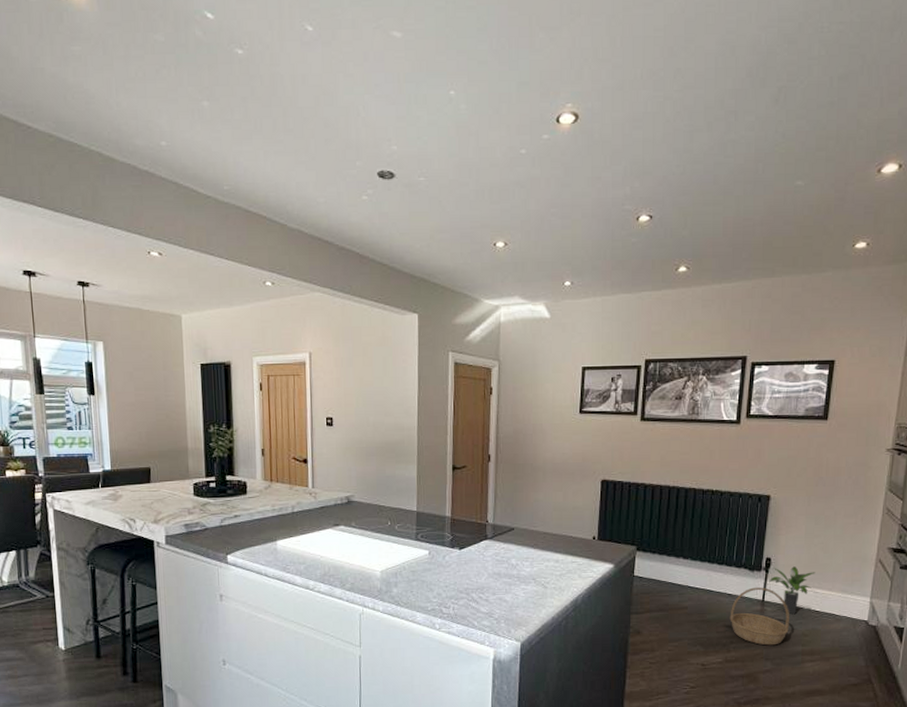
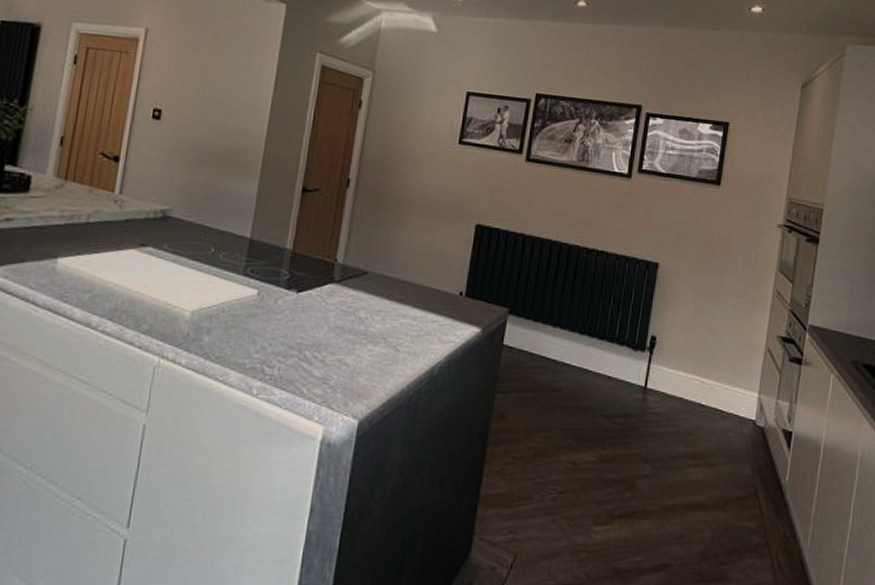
basket: present [729,587,789,646] -> none [607,370,673,444]
potted plant: present [769,566,816,615] -> none [652,349,703,407]

